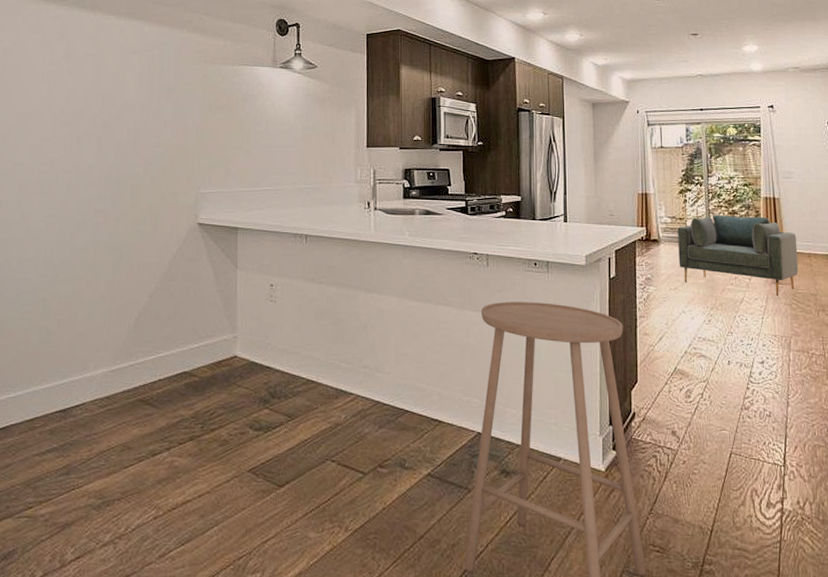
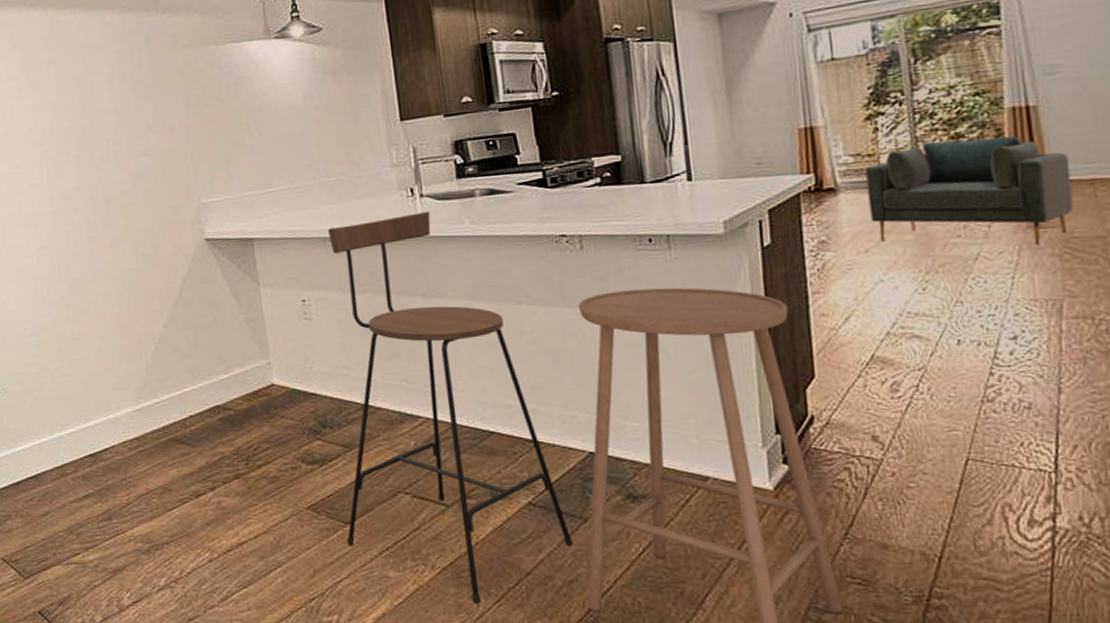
bar stool: none [278,222,459,564] -> present [328,212,574,604]

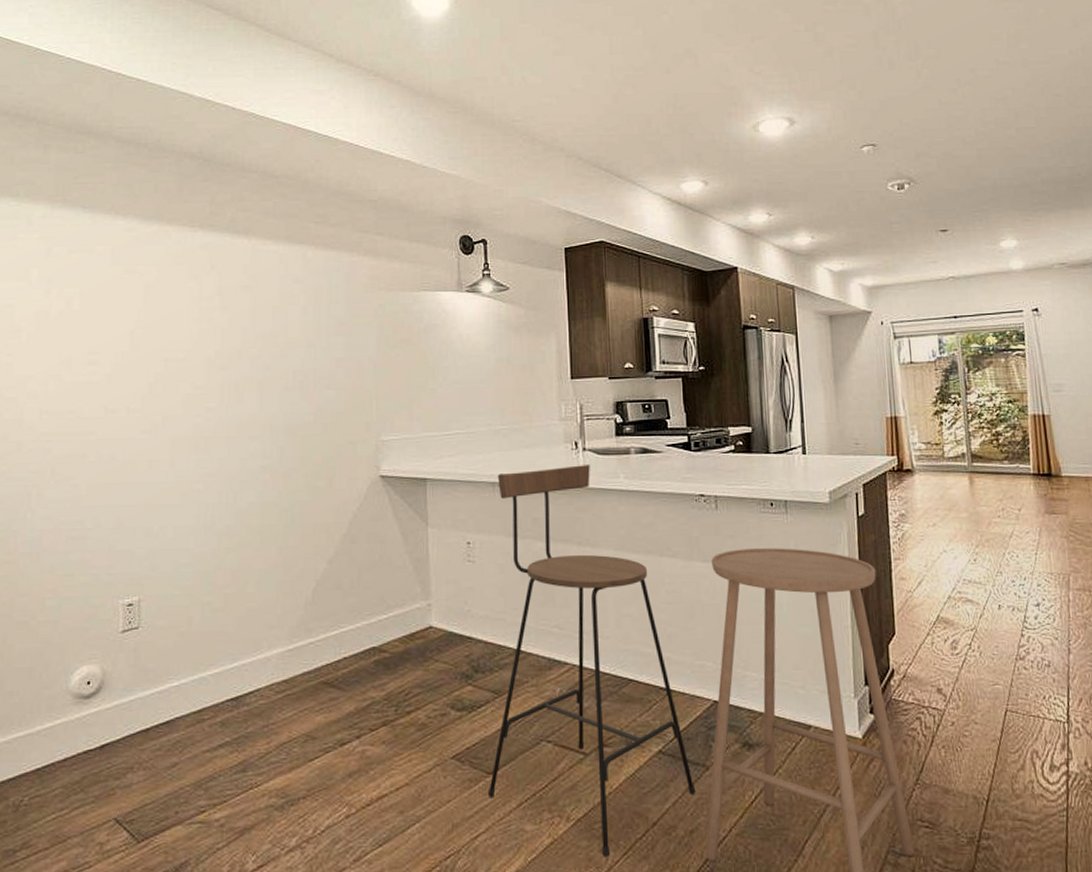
armchair: present [865,135,1074,245] -> none [934,437,1075,527]

